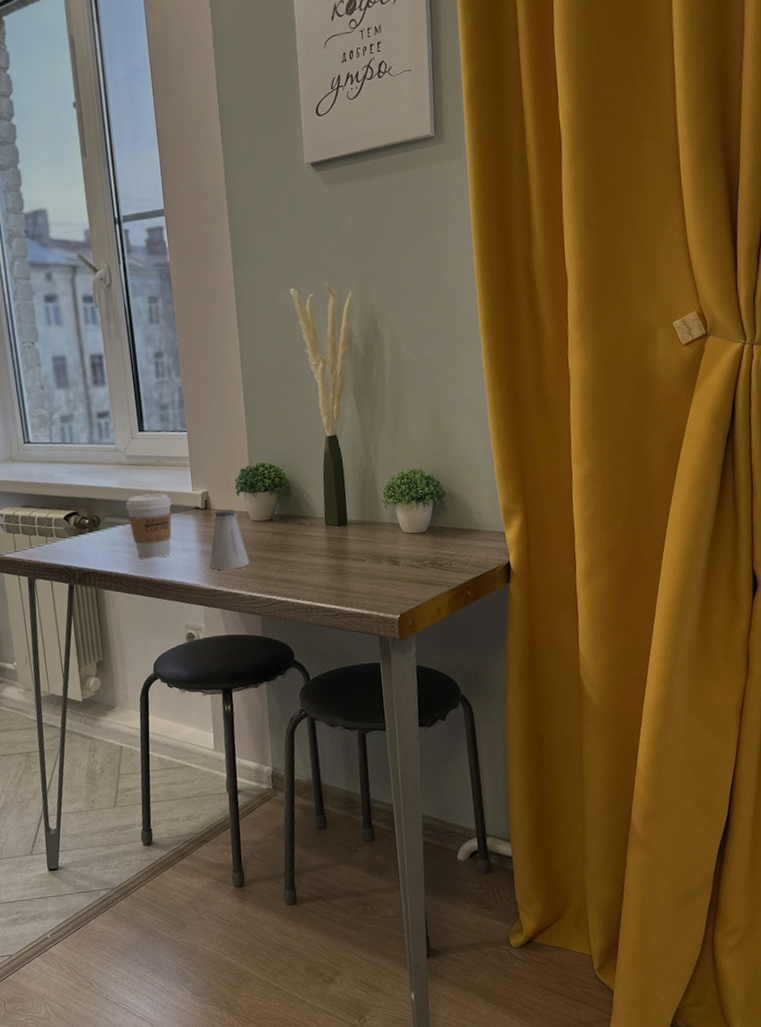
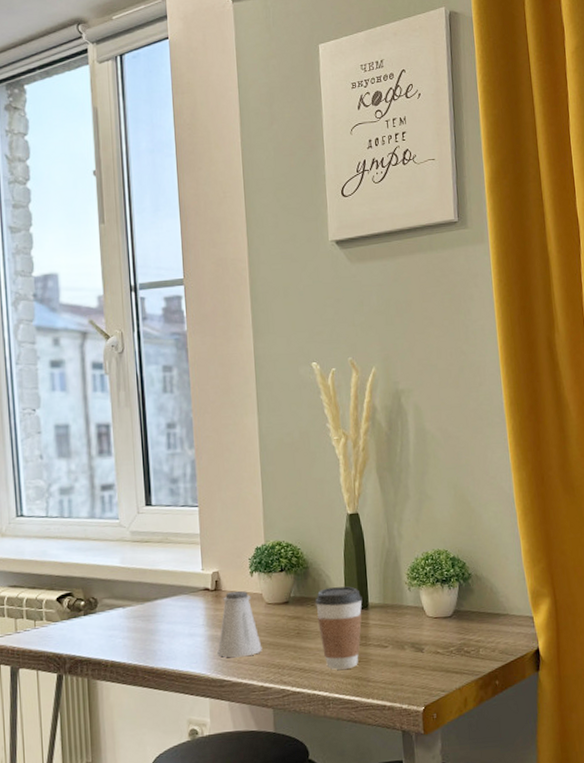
coffee cup: present [125,493,172,559] -> none [127,573,178,646]
coffee cup: none [297,504,342,581] -> present [315,586,362,670]

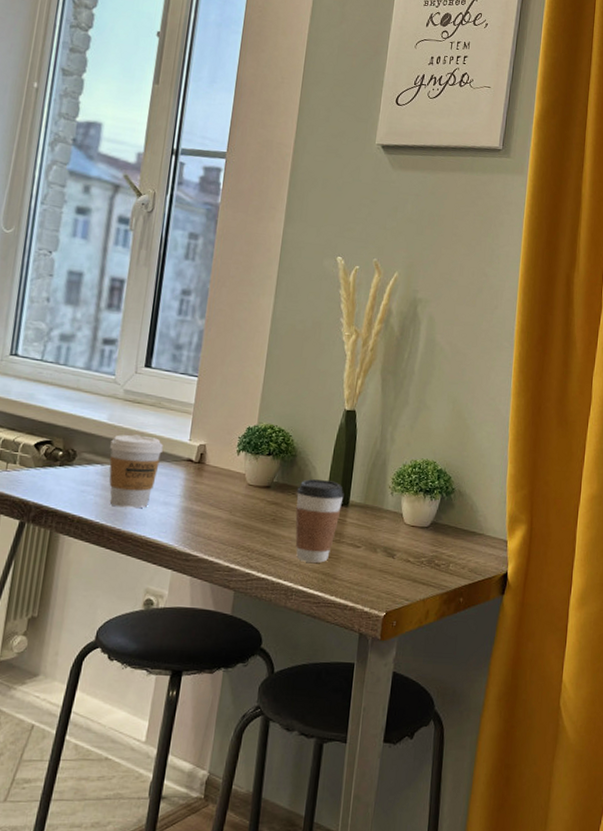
coffee cup: none [127,573,178,646] -> present [109,435,163,509]
saltshaker: present [217,590,262,658] -> none [189,466,235,534]

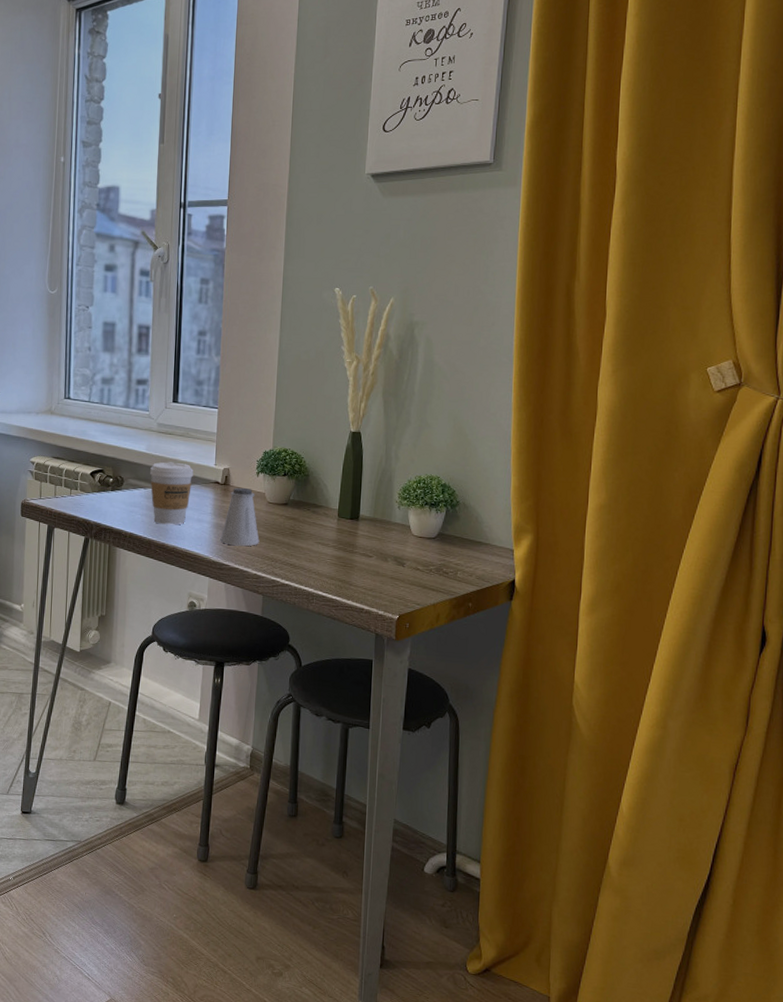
saltshaker: none [189,466,235,534] -> present [220,487,260,546]
coffee cup: present [295,479,344,563] -> none [311,496,355,571]

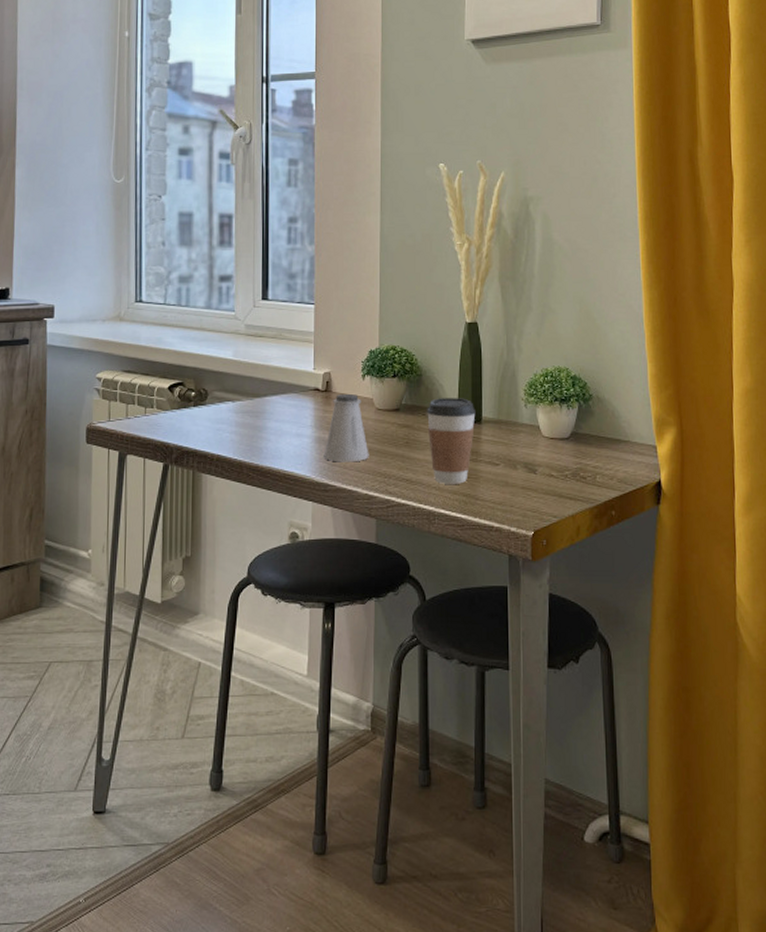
coffee cup: present [149,462,193,525] -> none [237,369,289,442]
coffee cup: none [311,496,355,571] -> present [427,398,476,484]

